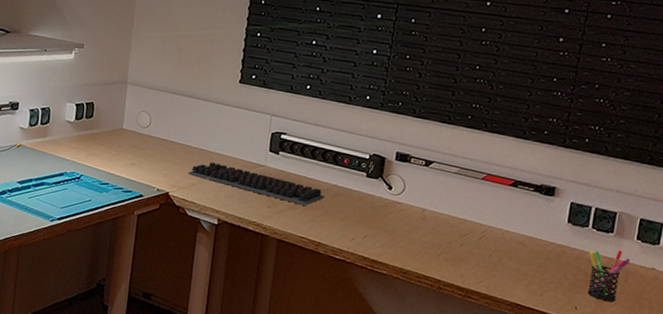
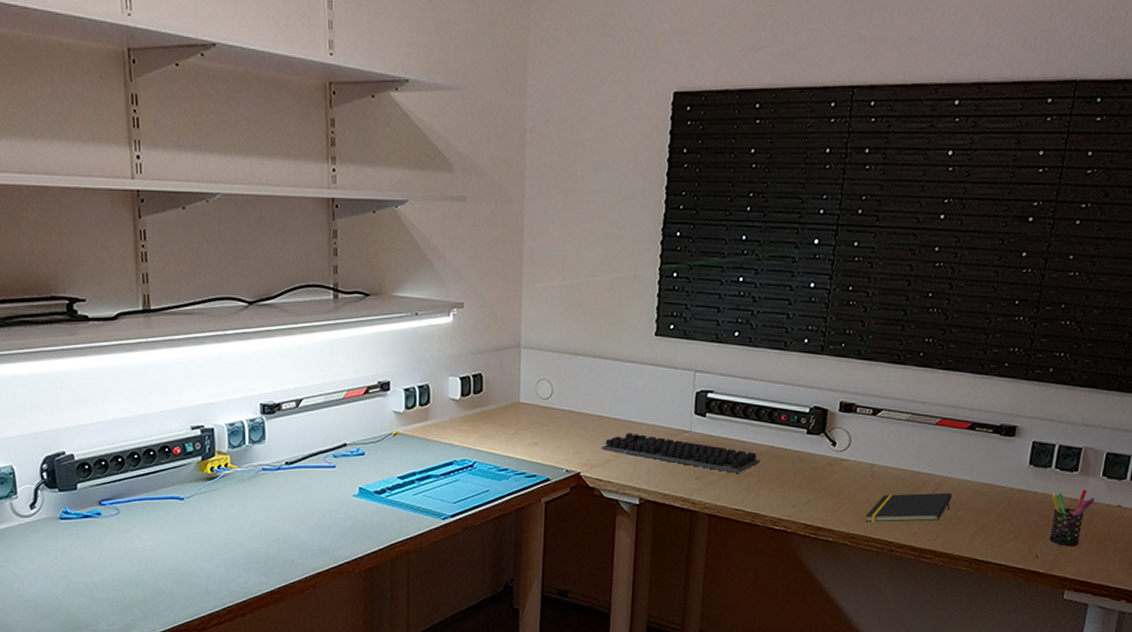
notepad: none [417,237,497,265] -> present [865,492,953,522]

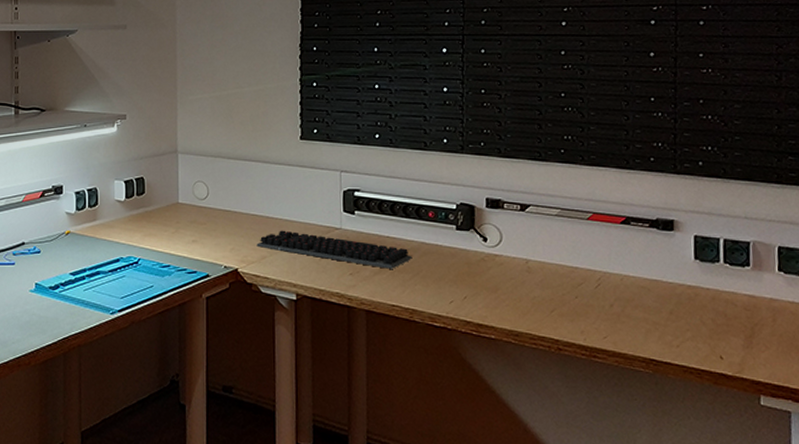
notepad: present [865,492,953,522] -> none [527,288,617,319]
pen holder: present [1049,489,1096,546] -> none [725,285,776,346]

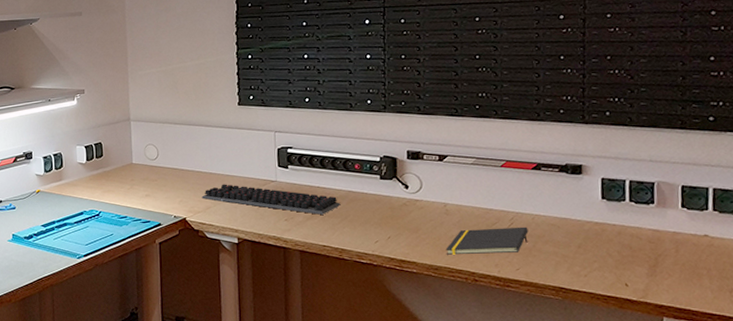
notepad: none [527,288,617,319] -> present [445,227,528,255]

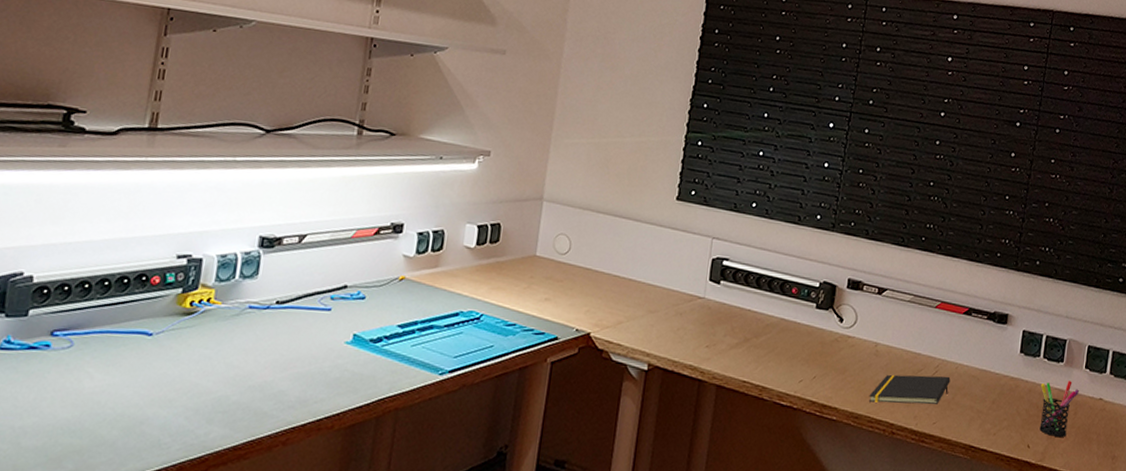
computer keyboard: present [202,184,341,215] -> none [614,295,770,344]
pen holder: none [630,221,679,274] -> present [1039,381,1080,437]

